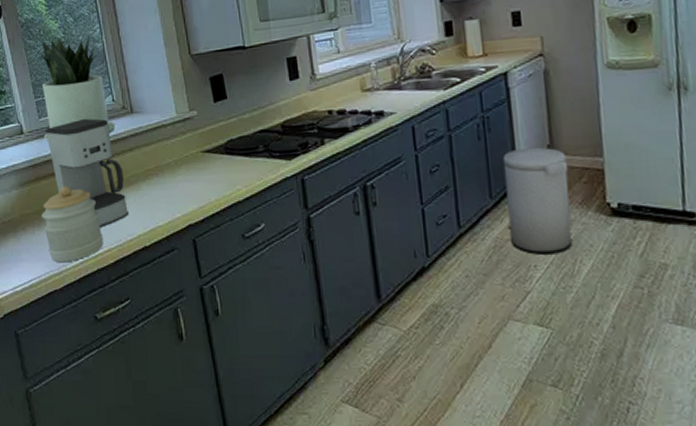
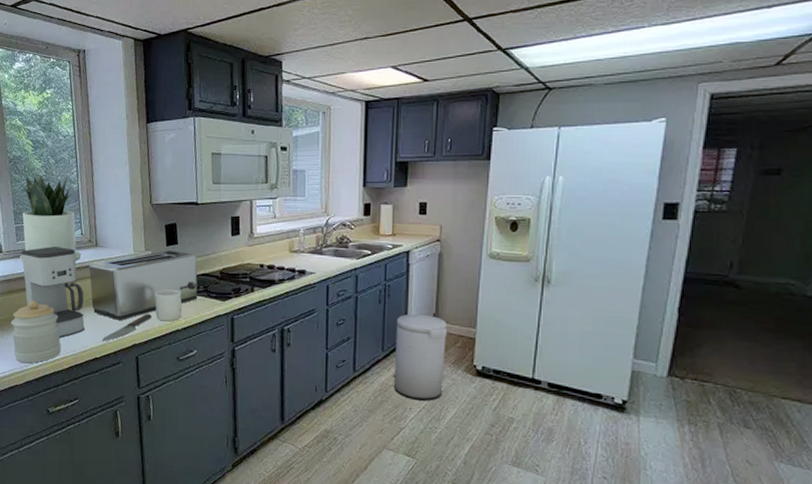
toaster: none [125,106,258,198] -> present [89,250,198,320]
kitchen knife: none [151,186,206,226] -> present [102,314,152,342]
mug: none [206,152,241,193] -> present [154,289,182,322]

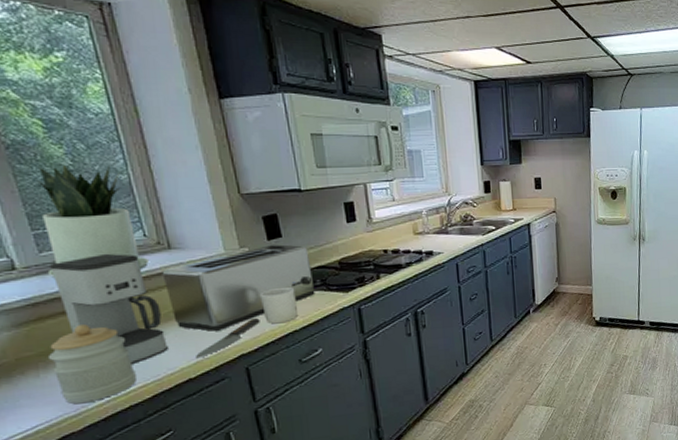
pedal bin: present [393,313,448,401] -> none [525,279,571,357]

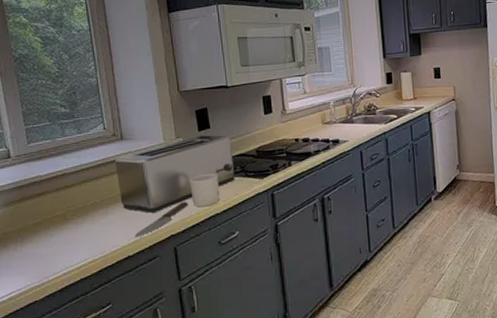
planter: present [34,164,150,278] -> none [31,70,107,165]
jar: present [47,324,137,404] -> none [24,205,89,275]
coffee maker: present [50,253,168,364] -> none [34,144,114,241]

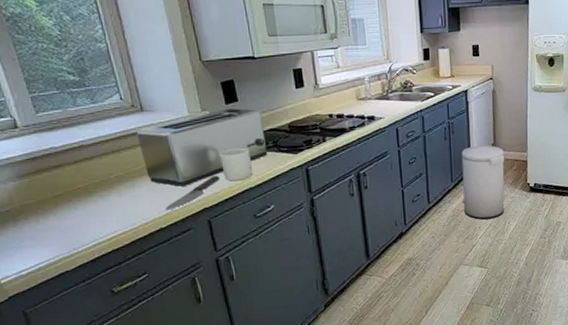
pedal bin: none [426,166,474,246] -> present [461,145,505,220]

